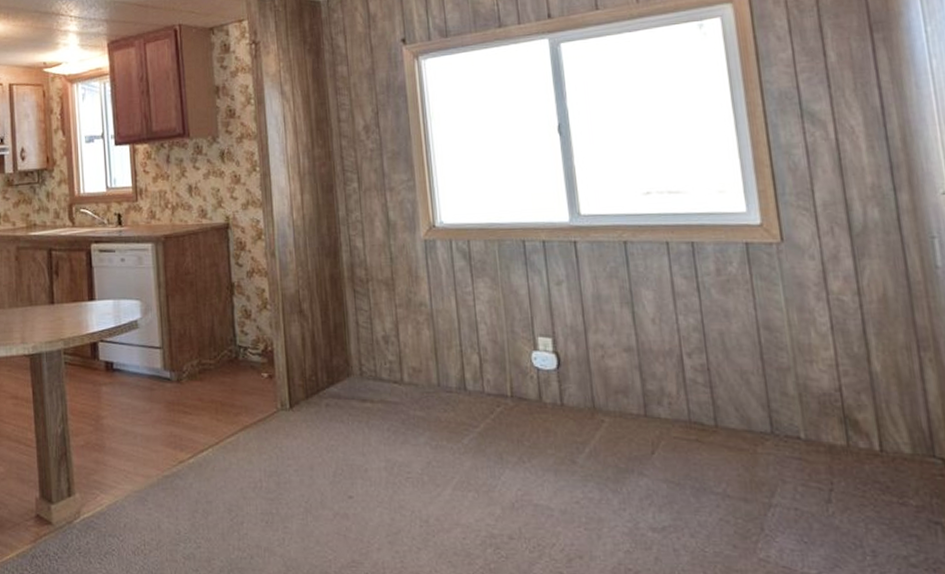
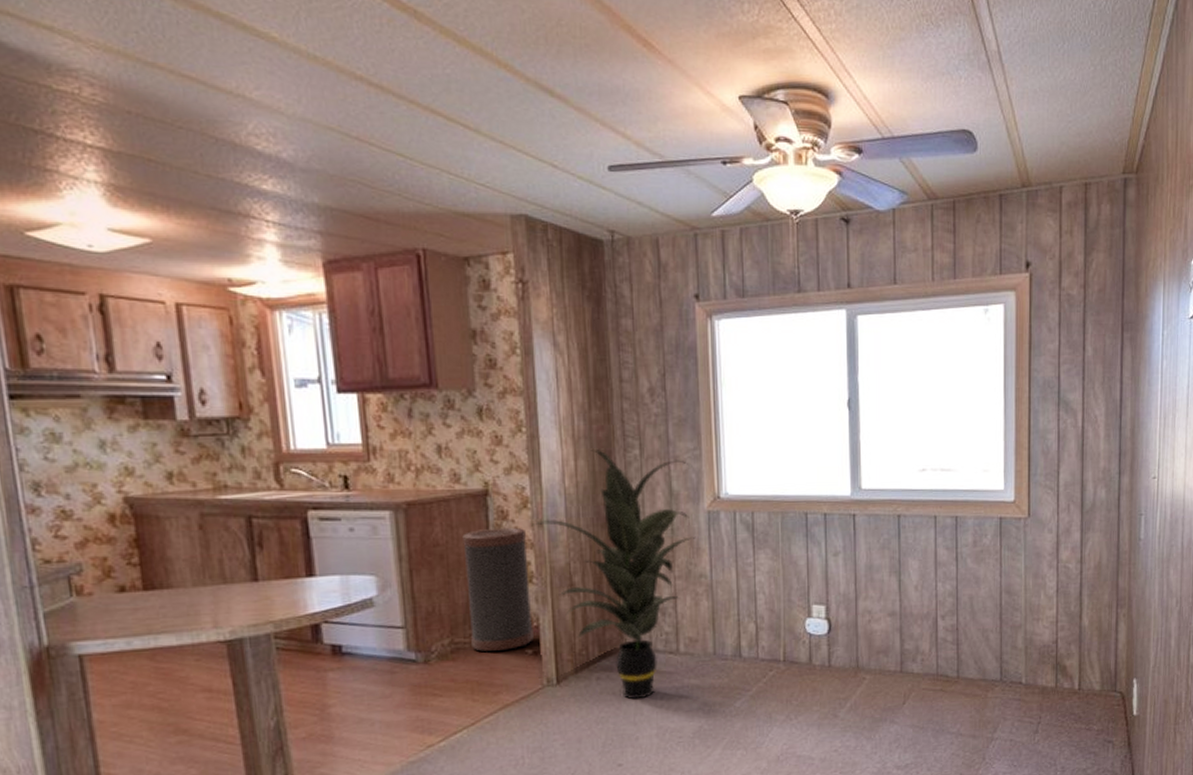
trash can: none [208,257,269,373] -> present [462,527,534,652]
indoor plant: none [265,184,414,429] -> present [531,450,696,700]

